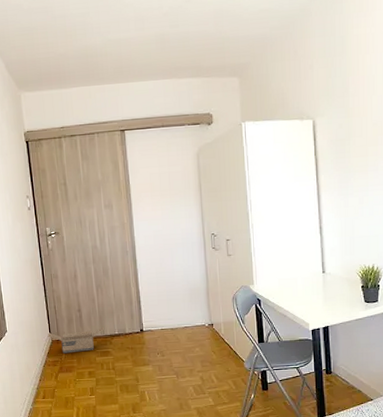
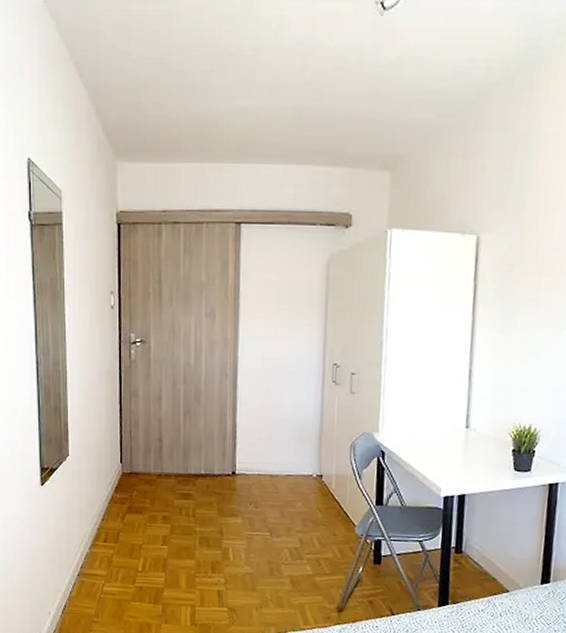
cardboard box: present [47,326,105,354] -> none [118,462,189,491]

